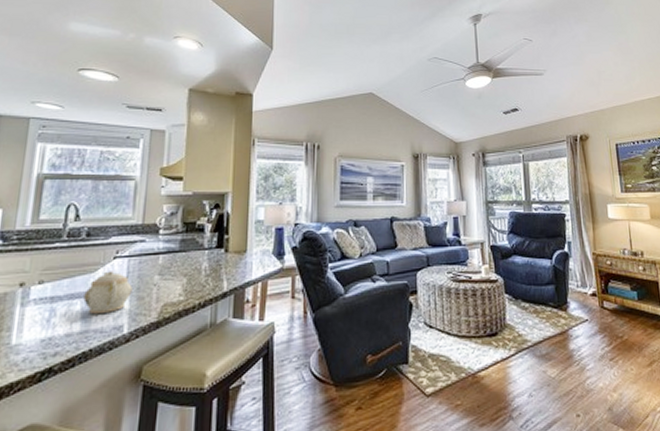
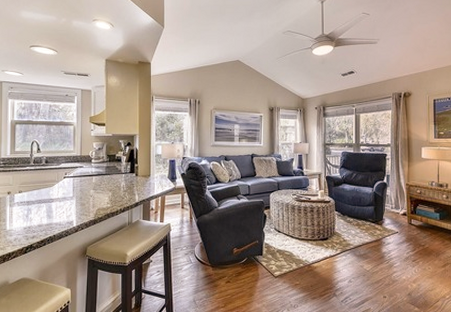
teapot: present [83,271,133,315] -> none [47,186,77,214]

